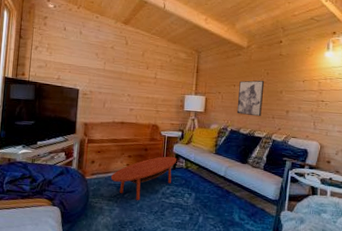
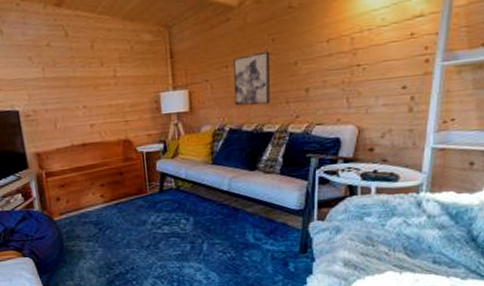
coffee table: present [110,156,177,201] -> none [83,176,164,237]

